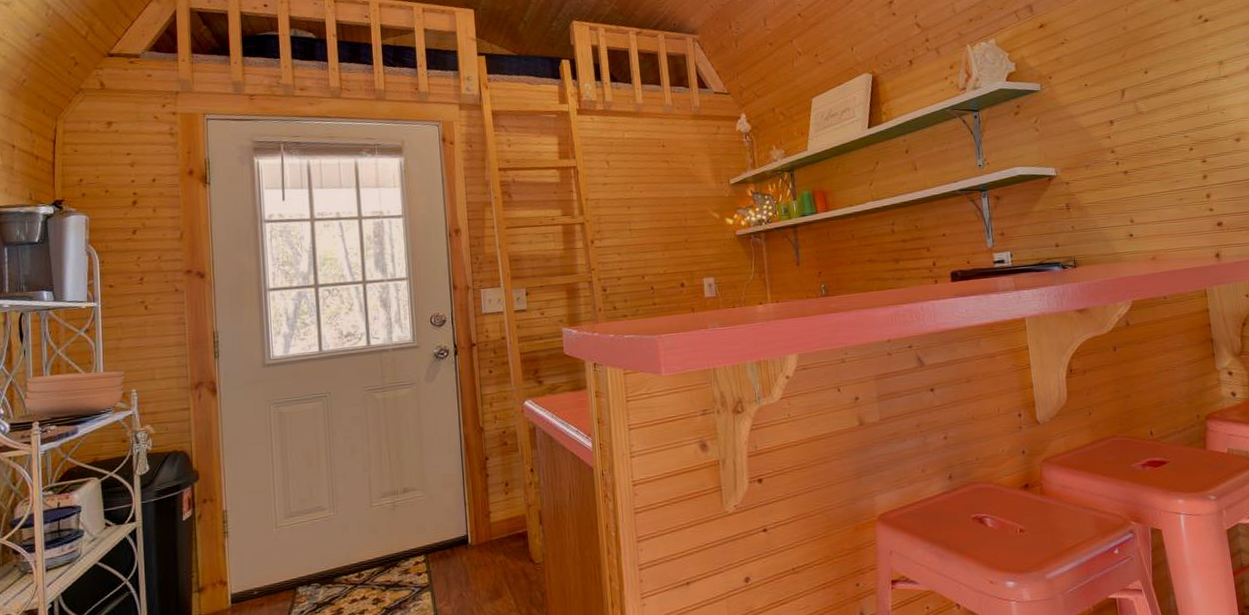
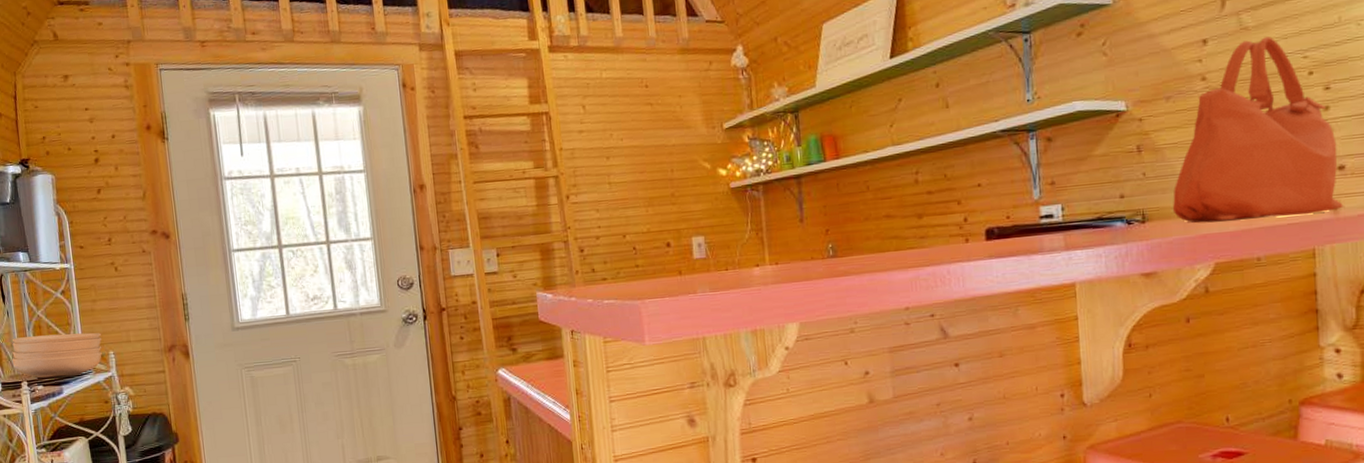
handbag: none [1096,120,1224,268] -> present [1172,36,1344,224]

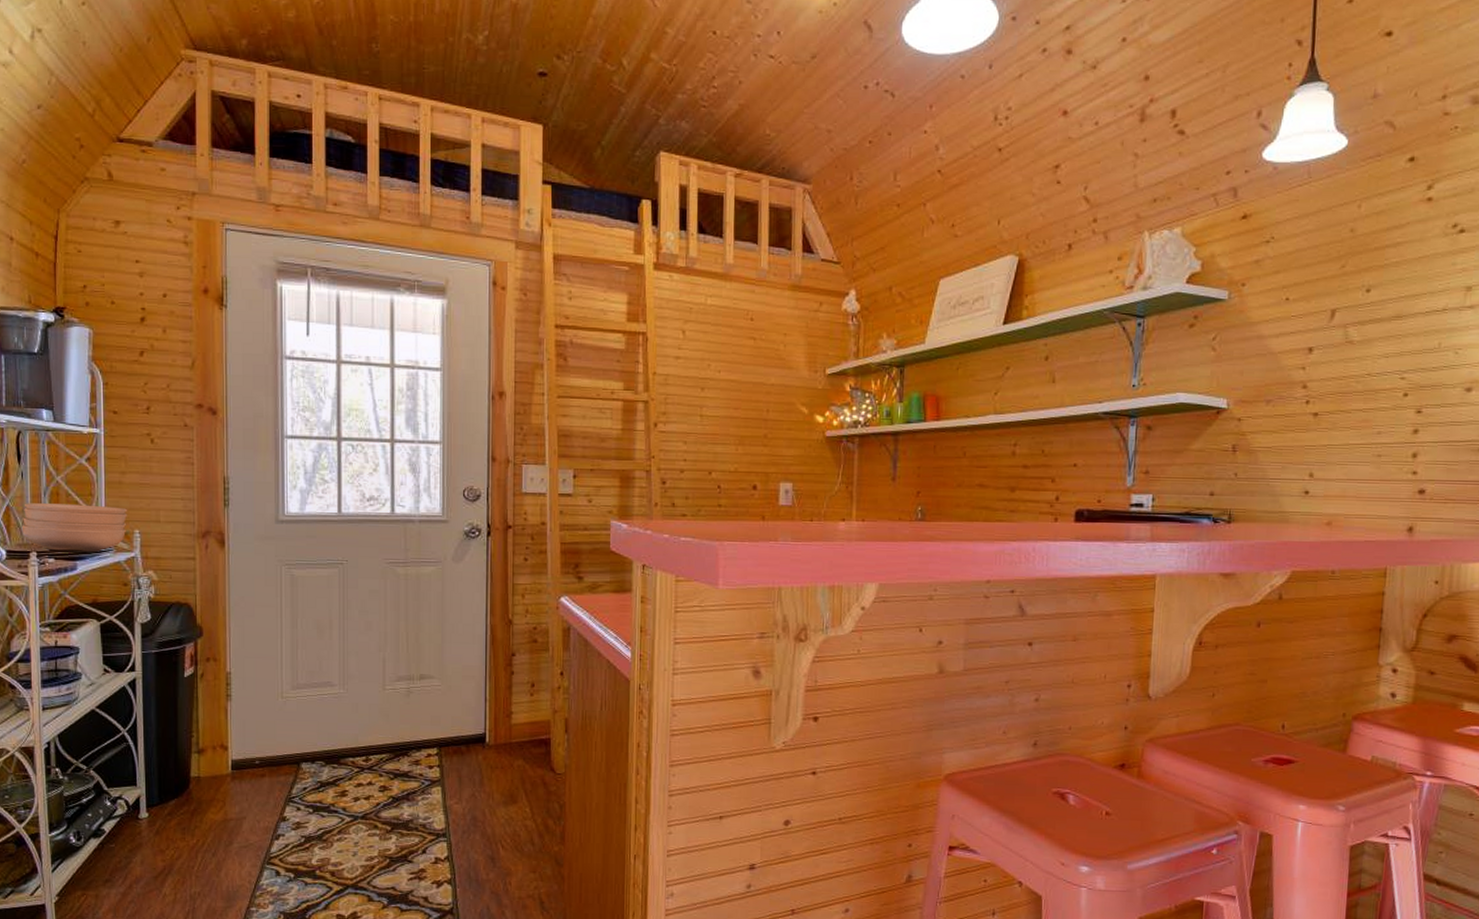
handbag: present [1172,36,1344,224] -> none [1258,353,1421,534]

